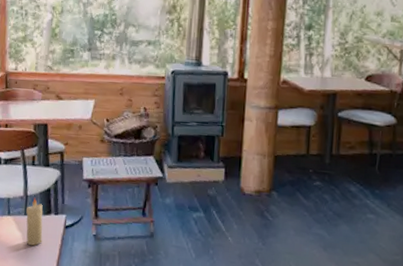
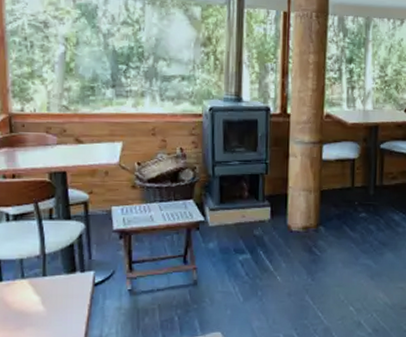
candle: present [26,197,43,246] -> none [45,255,67,309]

